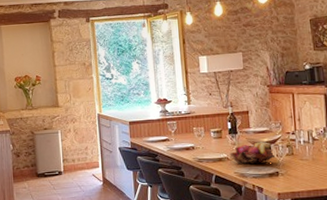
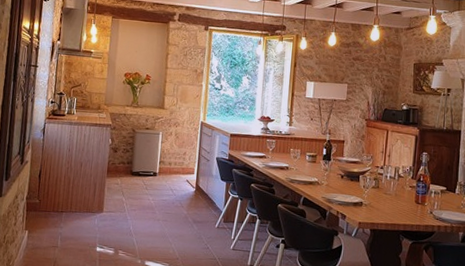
fruit basket: present [229,142,276,165] -> none [320,171,362,193]

